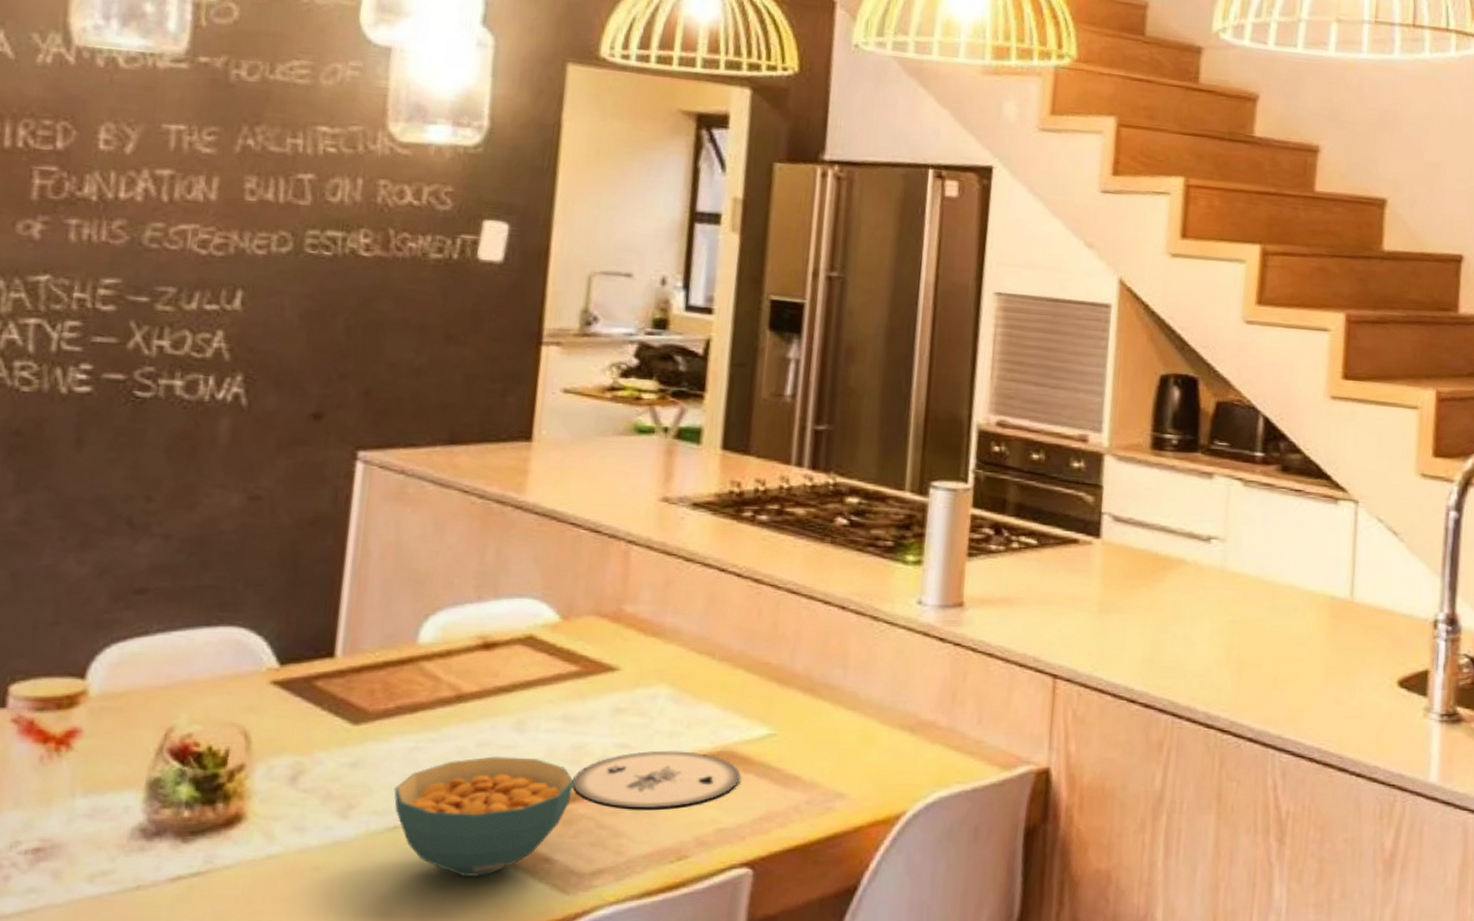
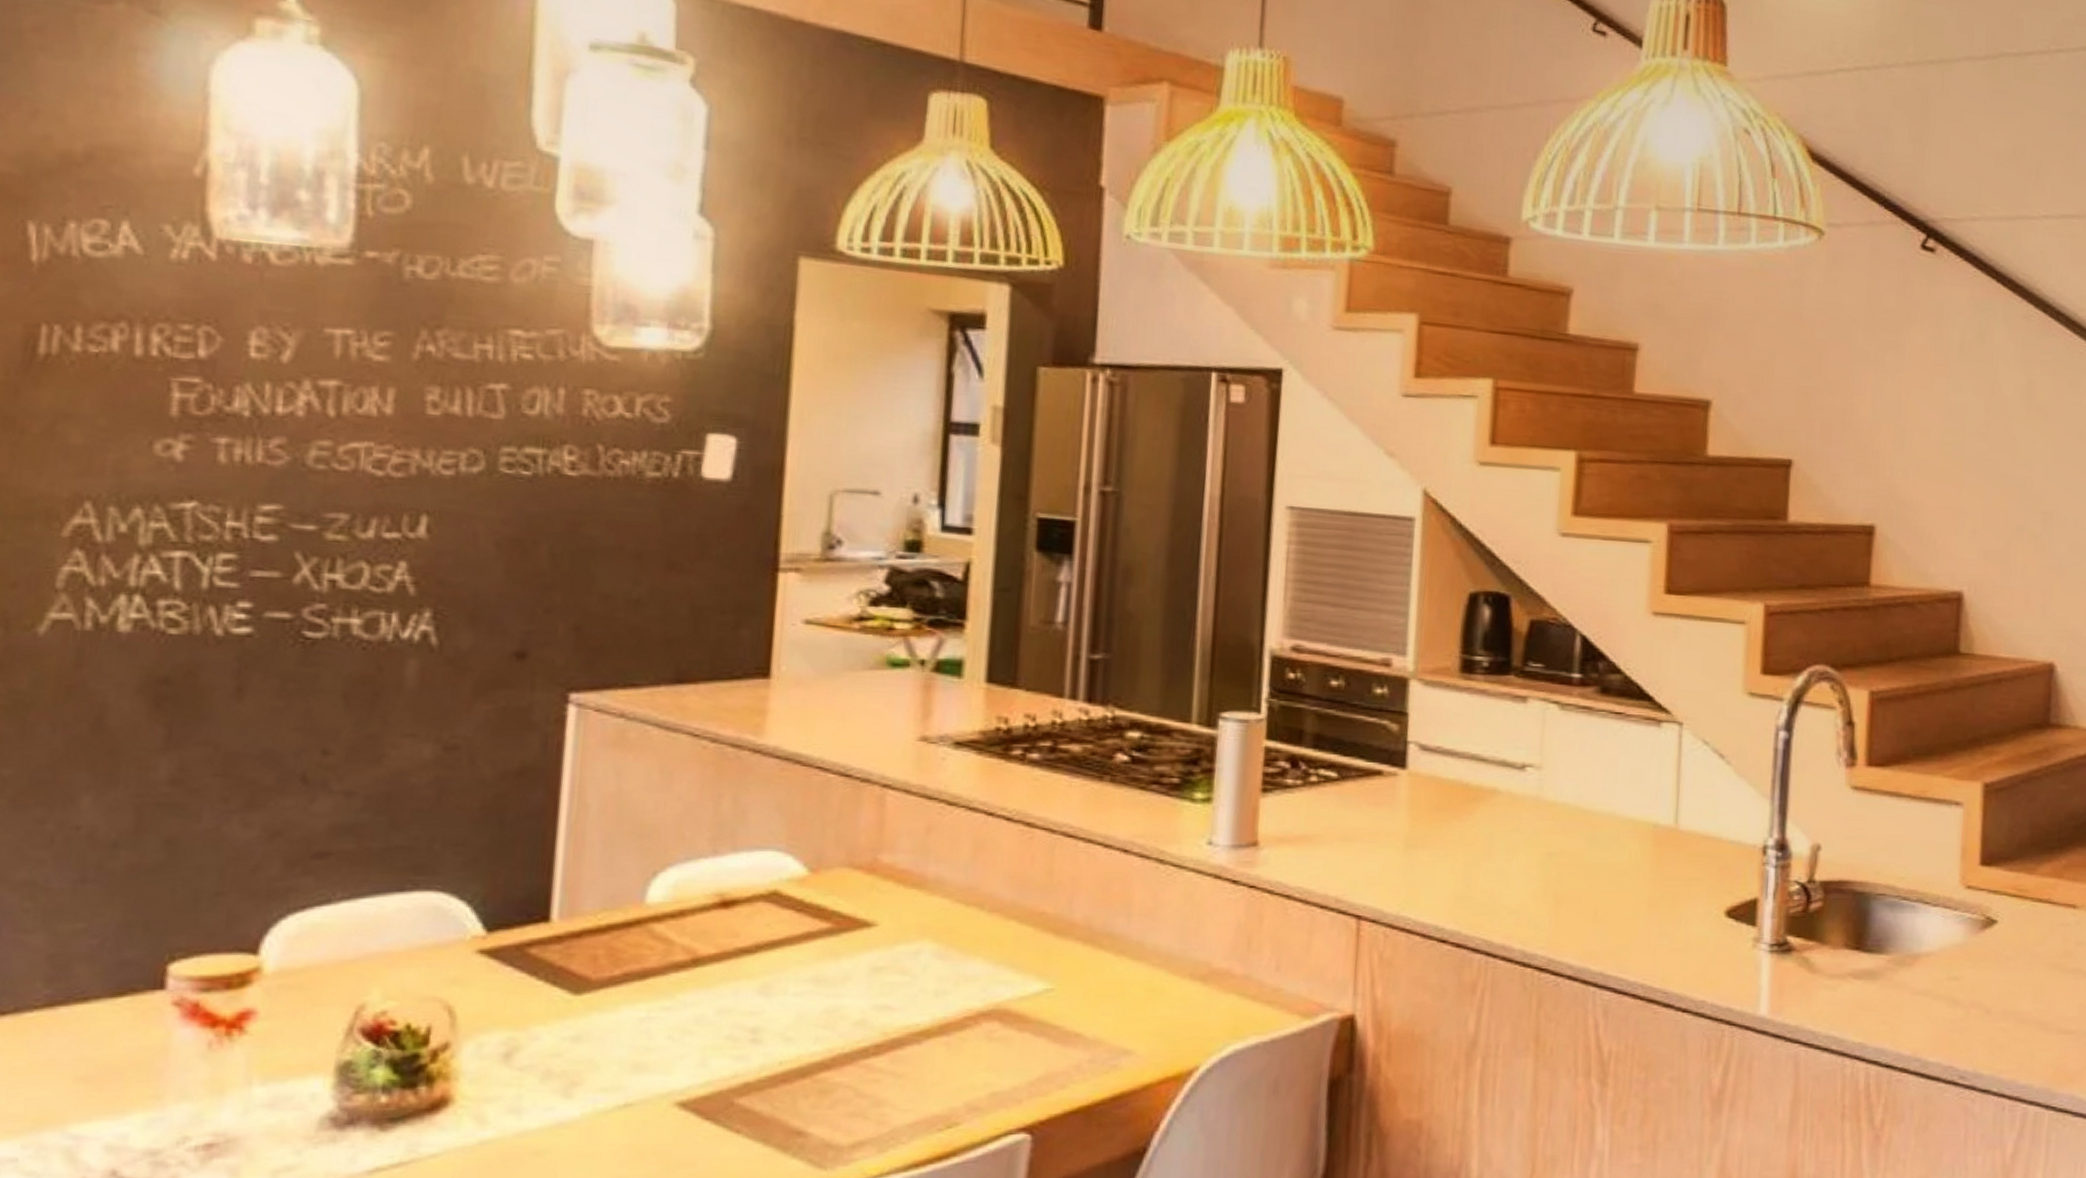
cereal bowl: present [394,756,575,877] -> none [623,1023,829,1155]
plate: present [572,750,741,808] -> none [826,1011,1016,1073]

